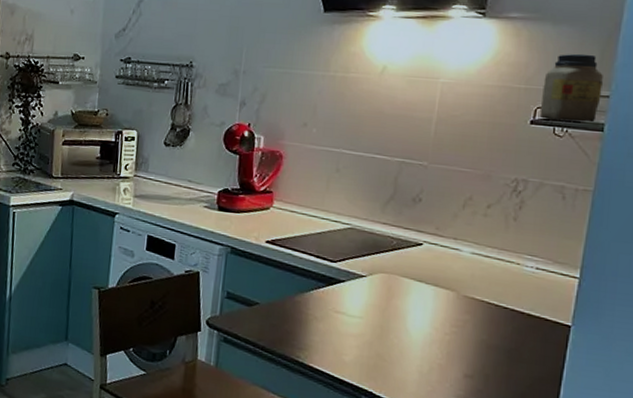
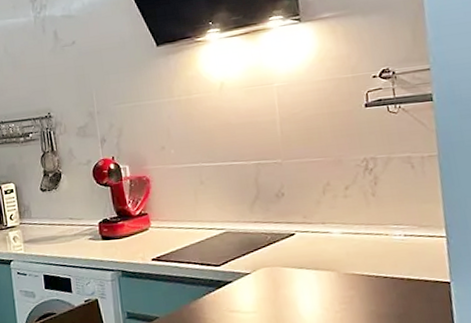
jar: present [539,53,603,123] -> none [367,35,424,101]

